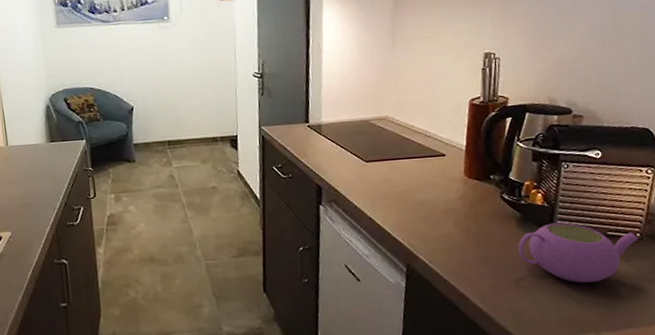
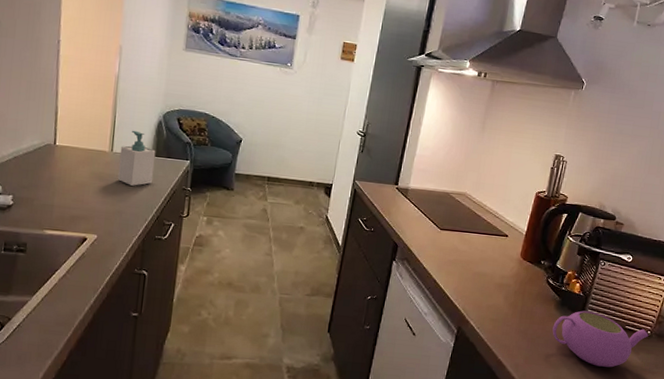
soap bottle: none [15,120,53,177] -> present [117,130,156,186]

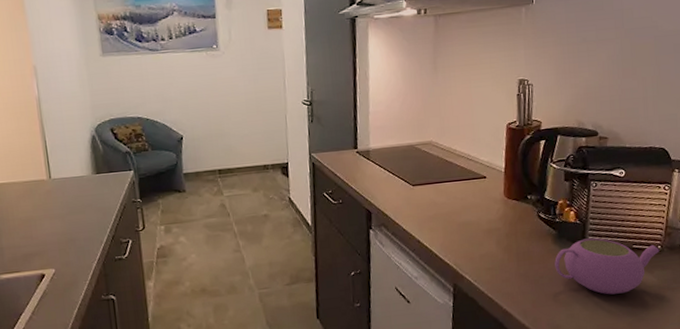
soap bottle: present [117,130,156,186] -> none [58,151,100,210]

